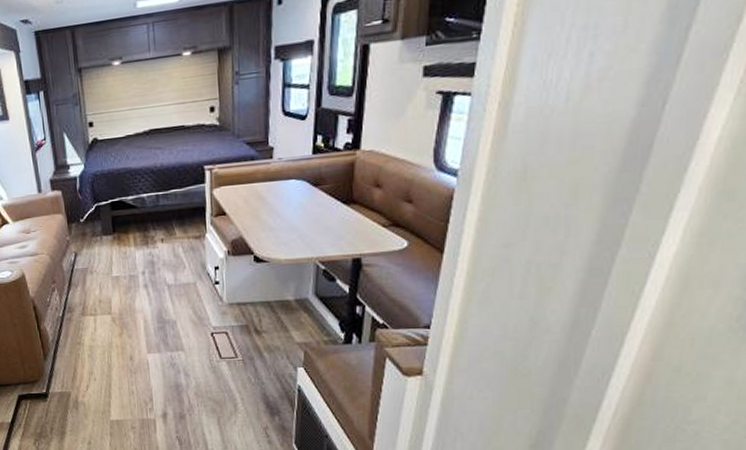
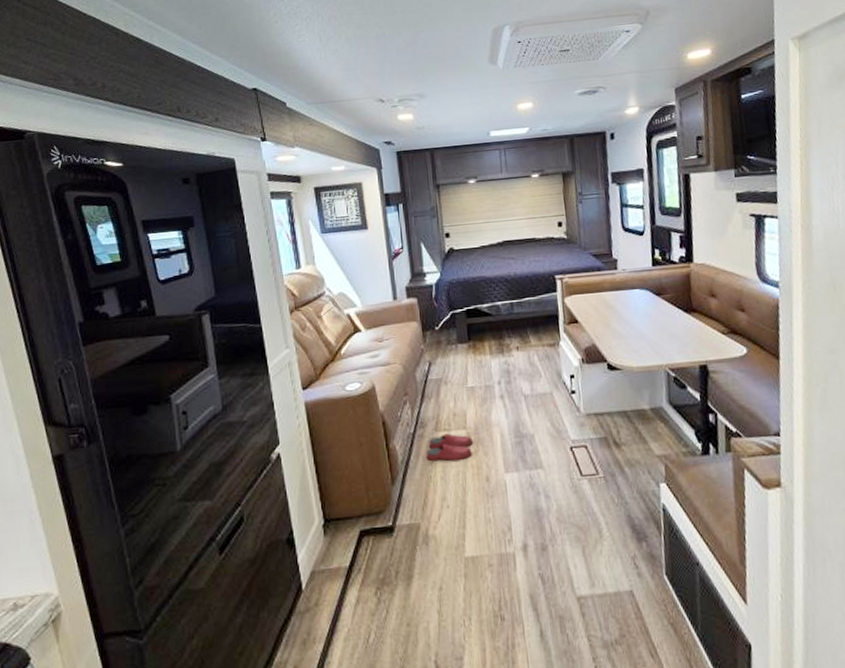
slippers: none [74,318,117,342] -> present [425,433,473,462]

